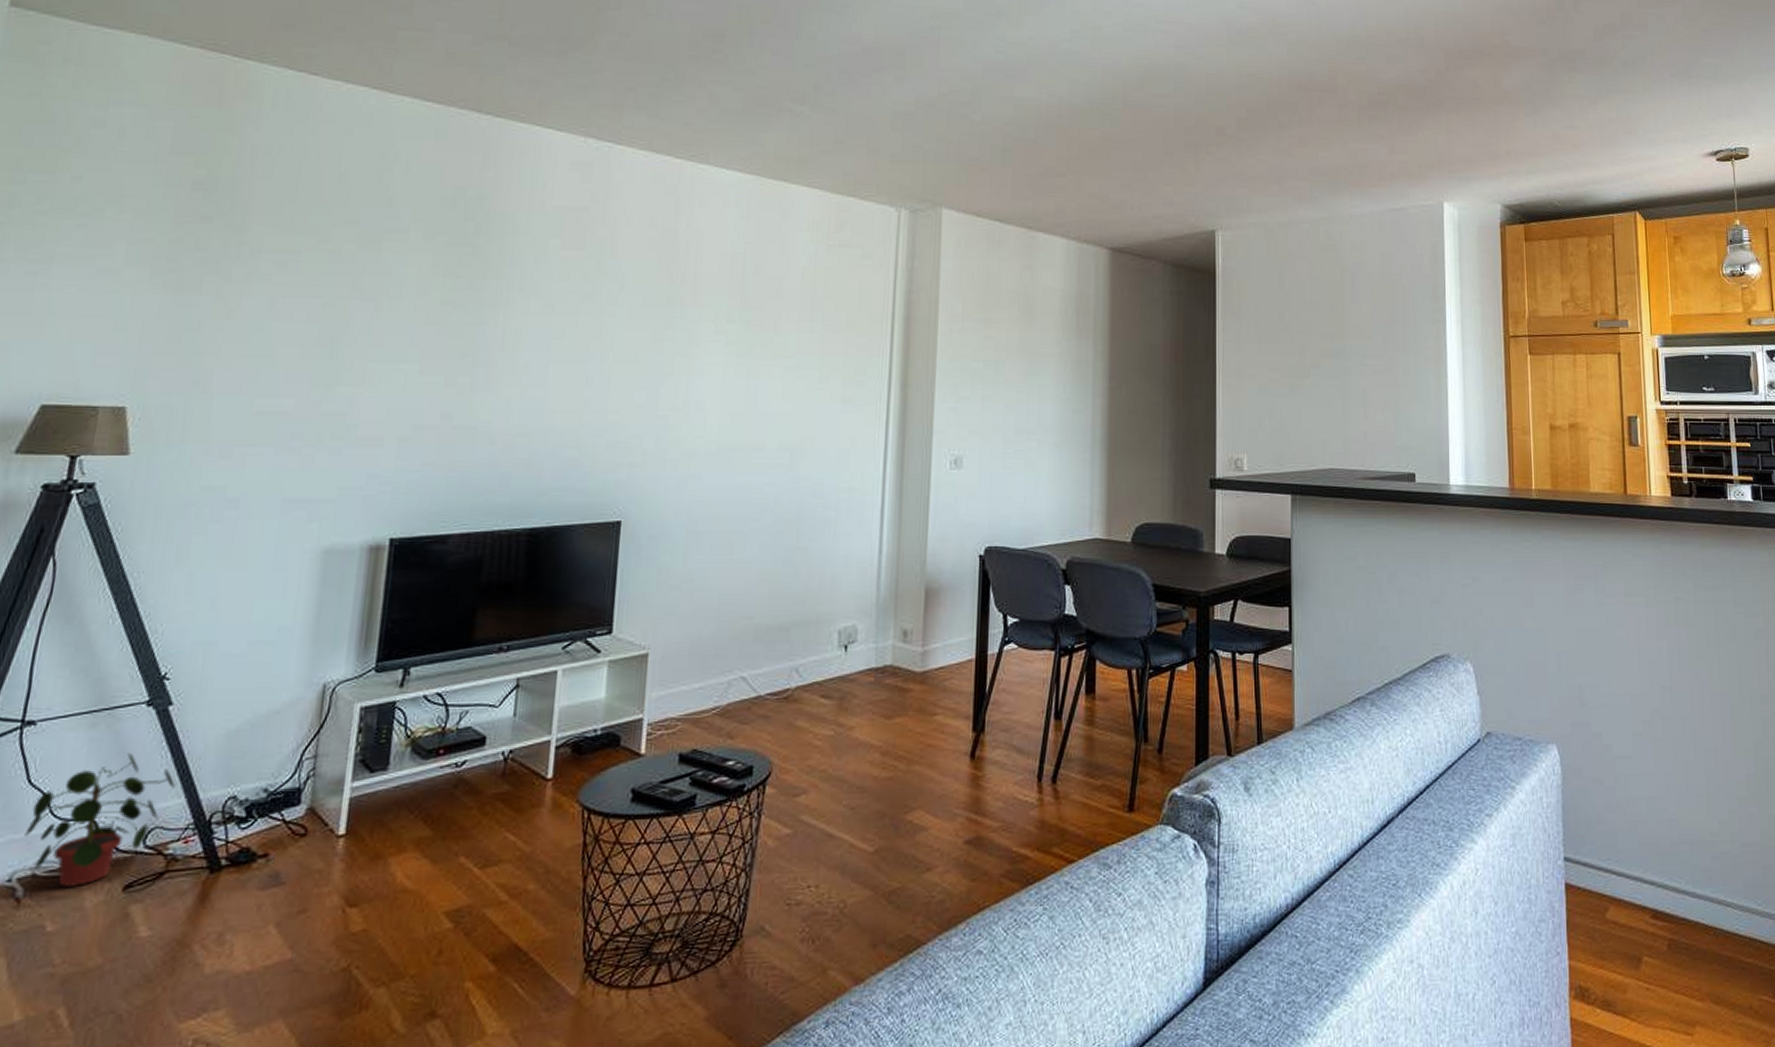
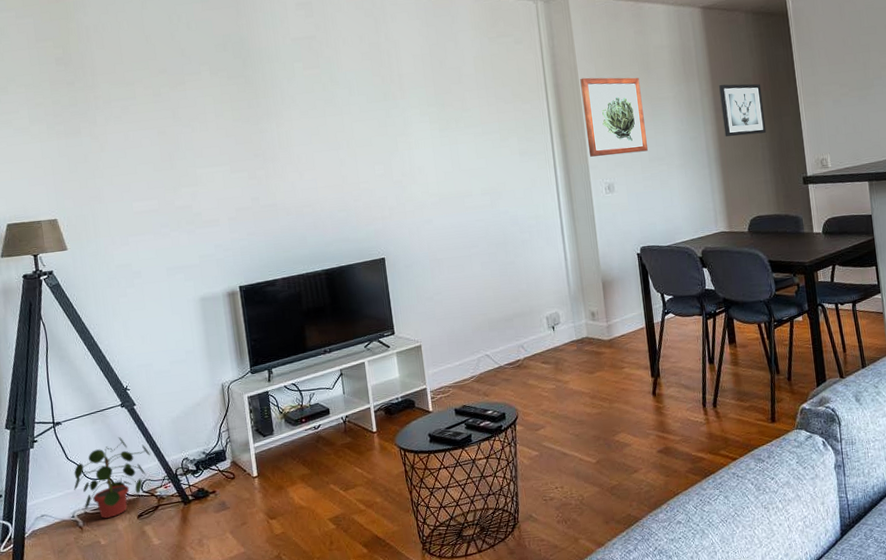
wall art: none [936,314,1018,420] -> present [580,77,648,157]
wall art: none [1118,348,1172,416] -> present [719,83,767,137]

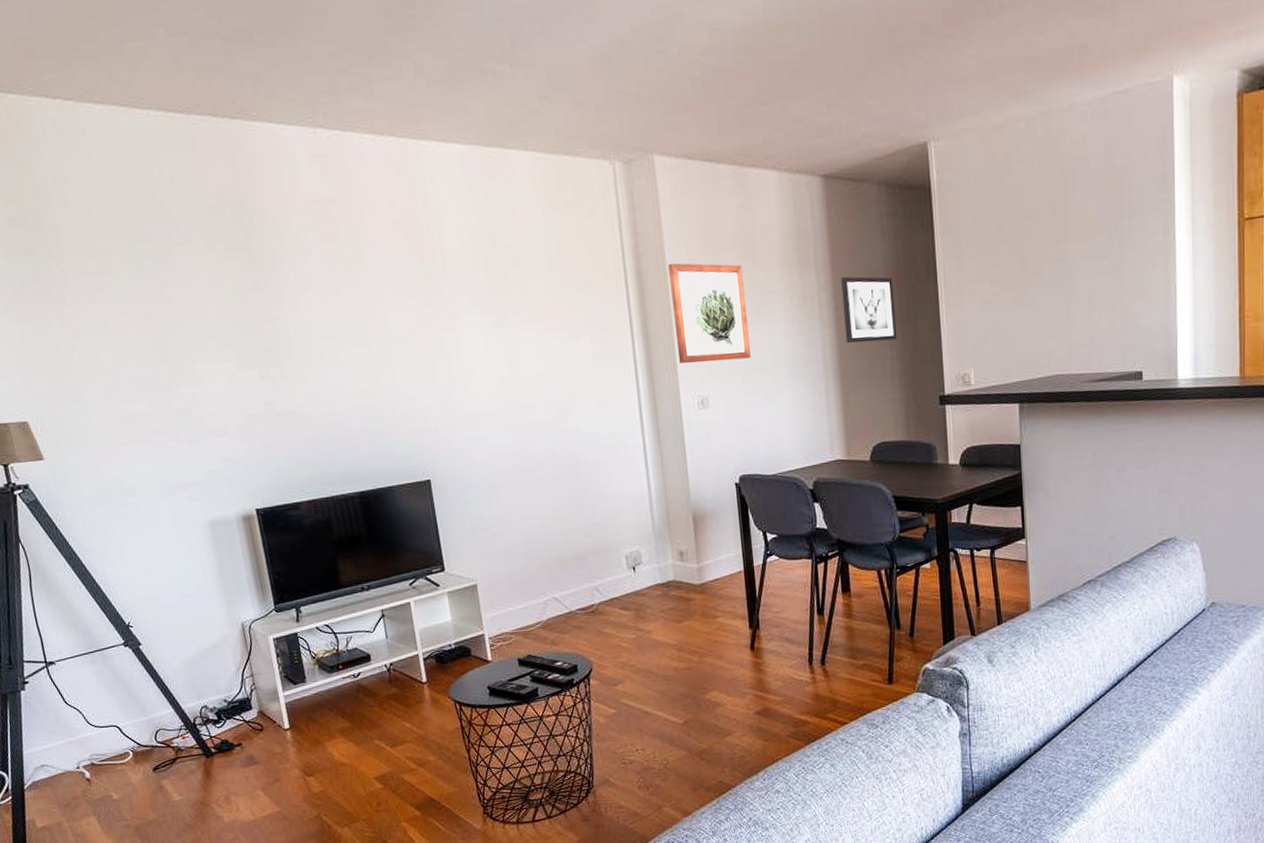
potted plant: present [74,437,151,519] -> none [74,680,163,771]

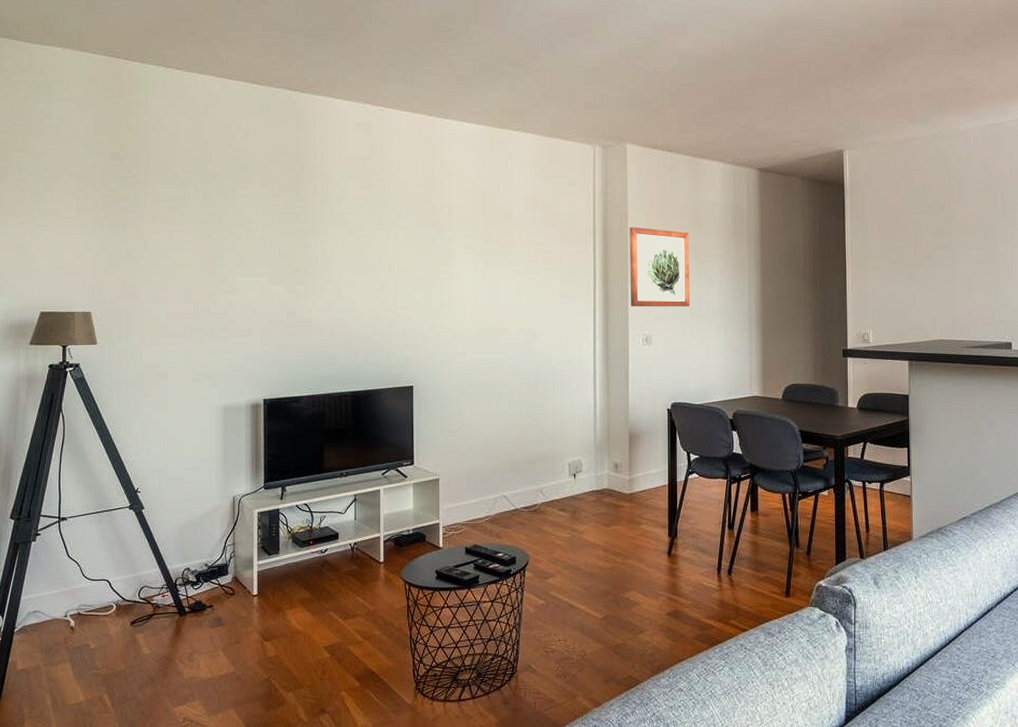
wall art: present [841,276,898,343] -> none [768,248,811,301]

